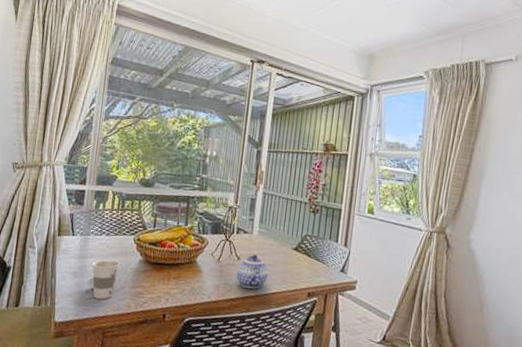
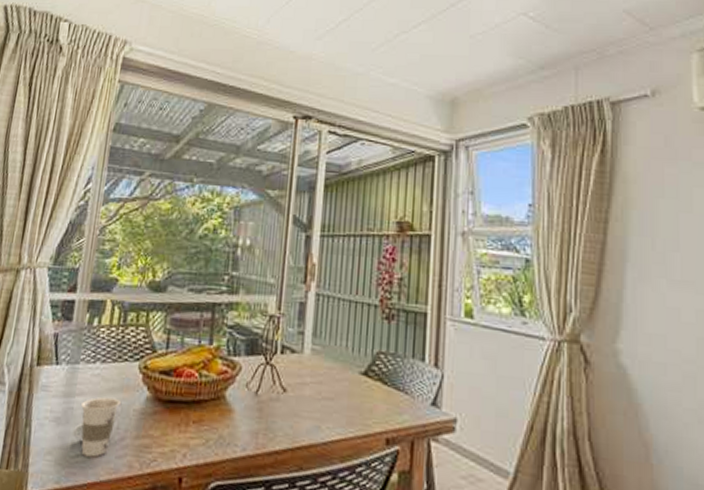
teapot: present [236,254,269,289] -> none [281,383,327,435]

